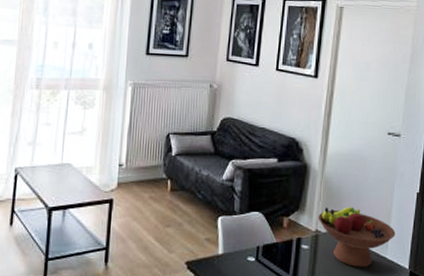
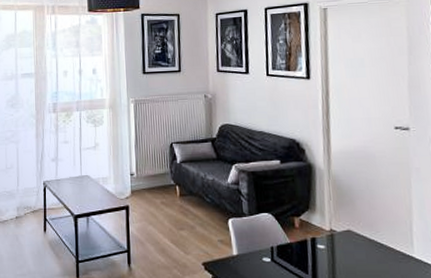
fruit bowl: present [318,207,396,268] -> none [330,205,421,268]

